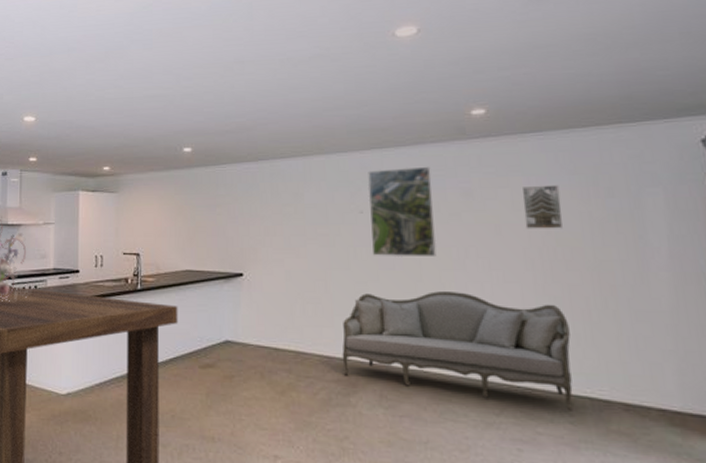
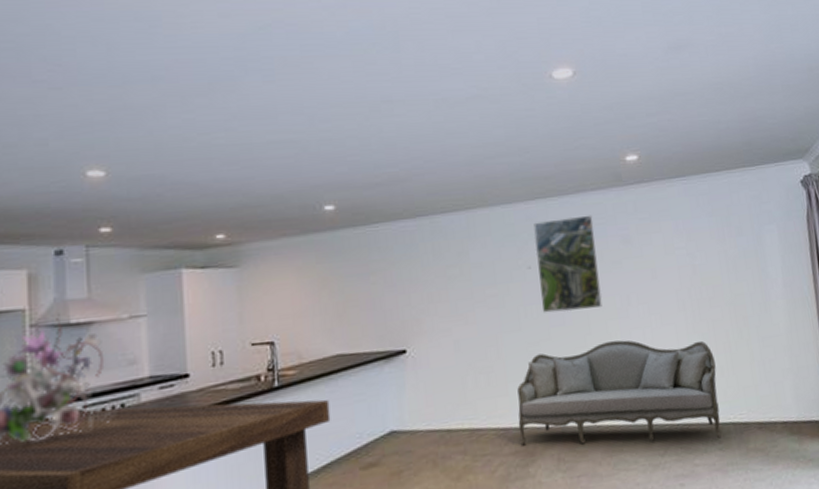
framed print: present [522,185,564,229] -> none [672,227,706,272]

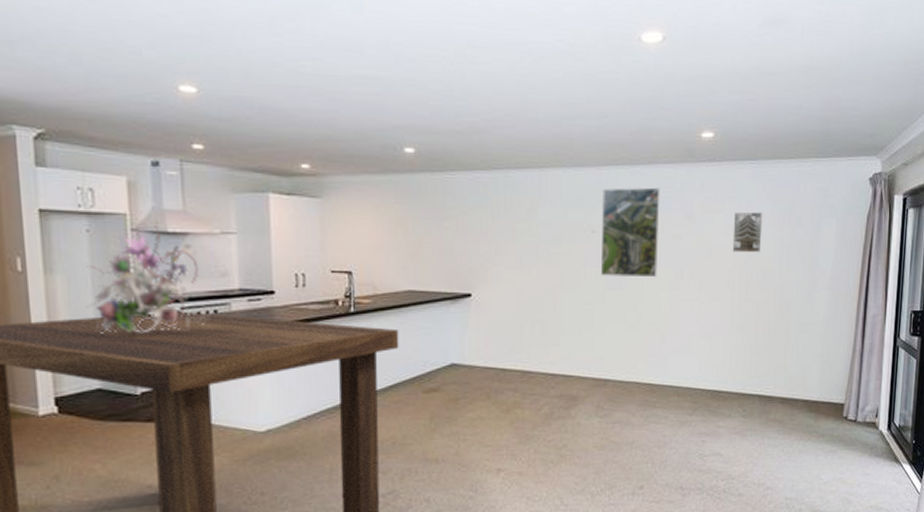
sofa: present [517,340,722,446] -> none [565,310,753,407]
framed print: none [672,227,706,272] -> present [732,212,763,253]

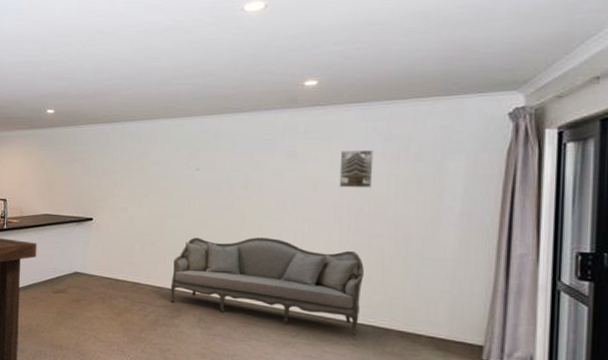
sofa: none [565,310,753,407] -> present [170,237,364,336]
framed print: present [600,187,660,278] -> none [203,131,262,209]

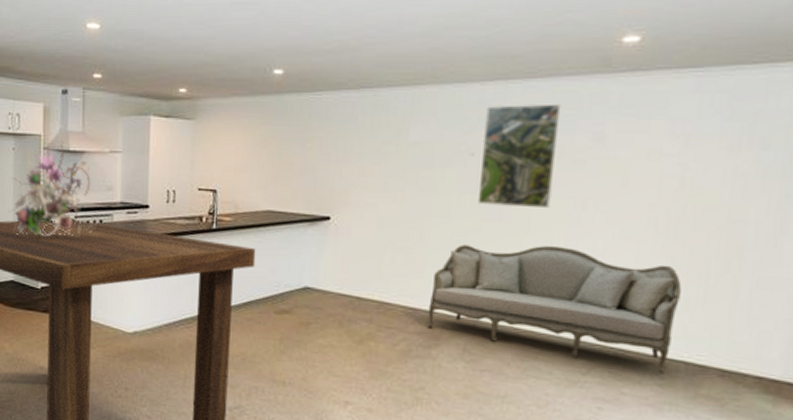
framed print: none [203,131,262,209] -> present [477,104,561,209]
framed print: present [339,150,374,188] -> none [657,132,708,184]

